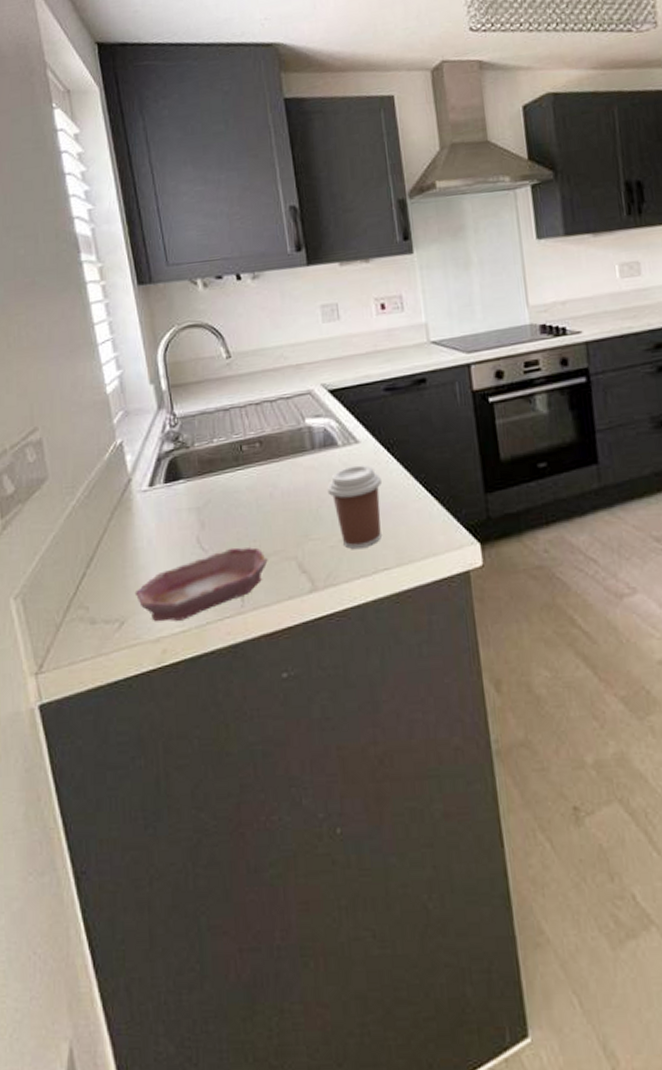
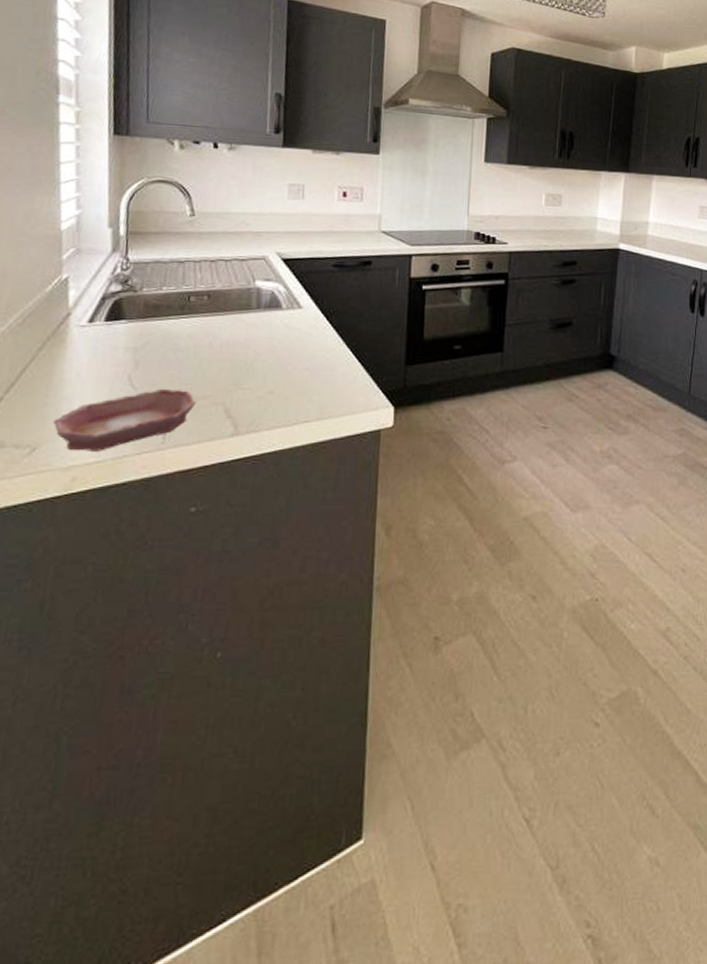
coffee cup: present [327,465,381,549] -> none [265,327,316,401]

